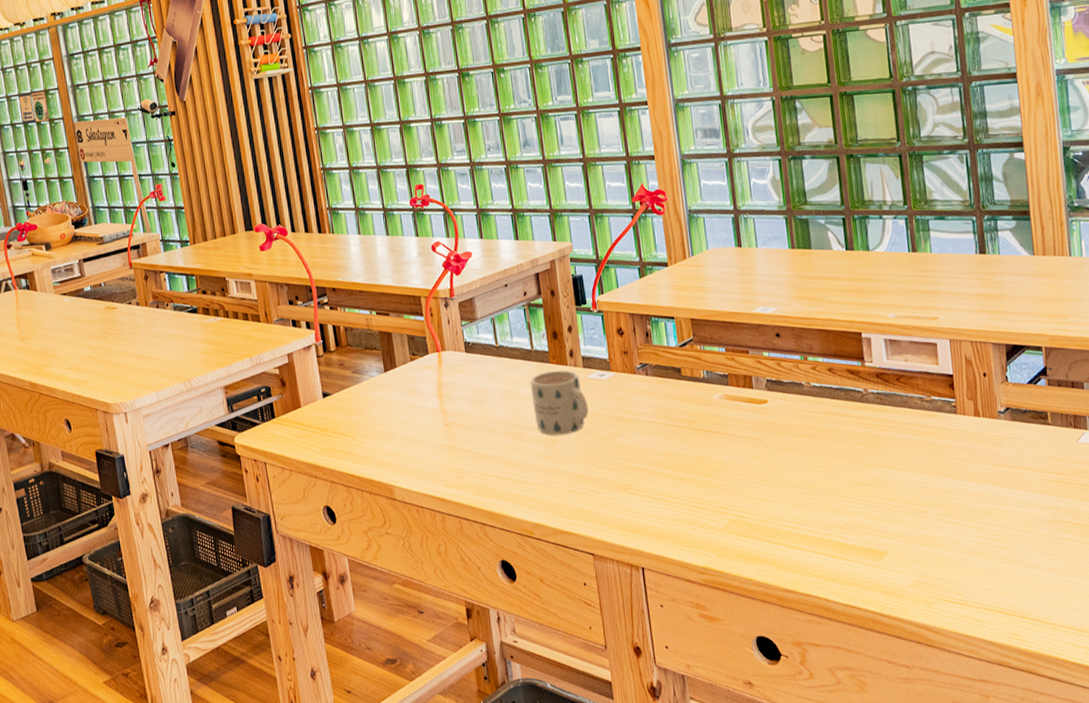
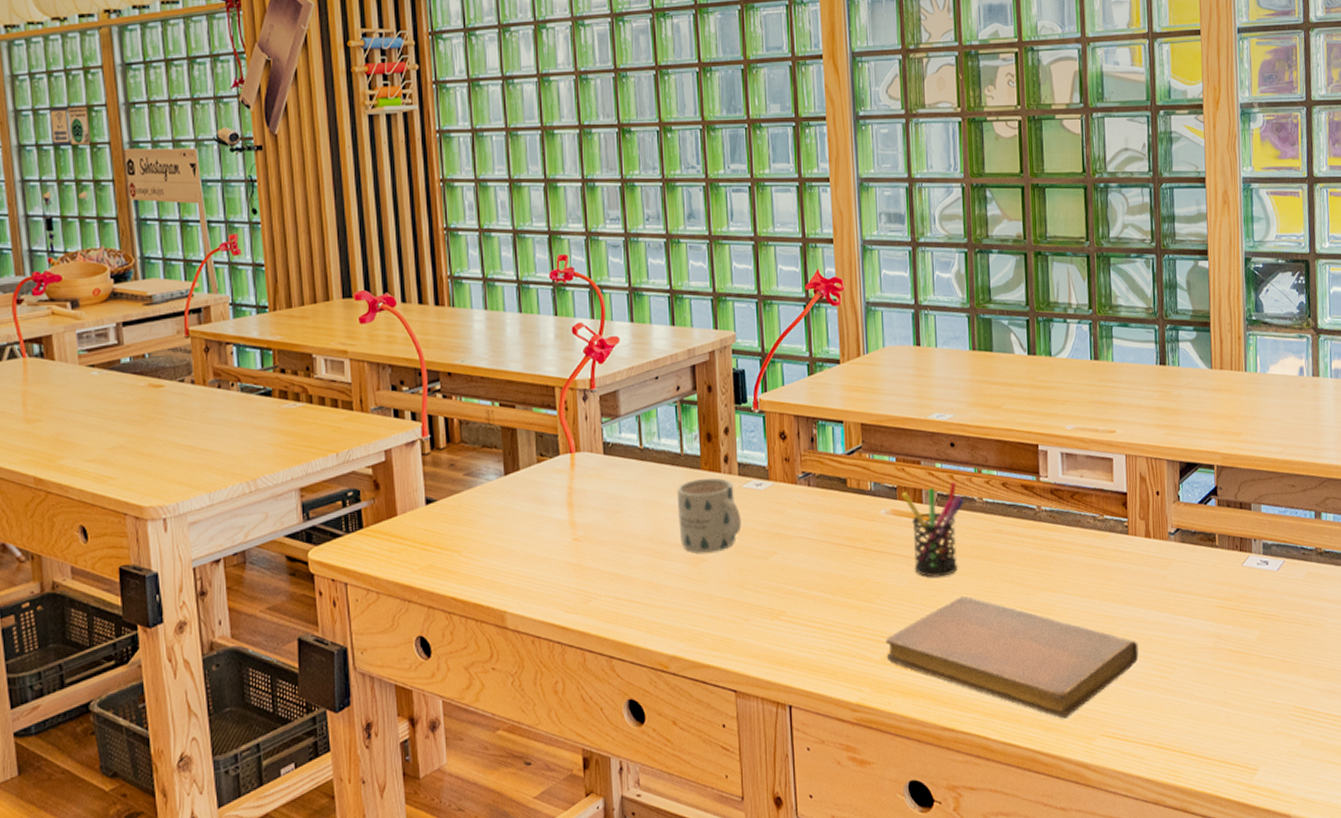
notebook: none [726,471,975,584] -> present [885,596,1139,719]
pen holder: none [733,368,793,455] -> present [902,481,965,577]

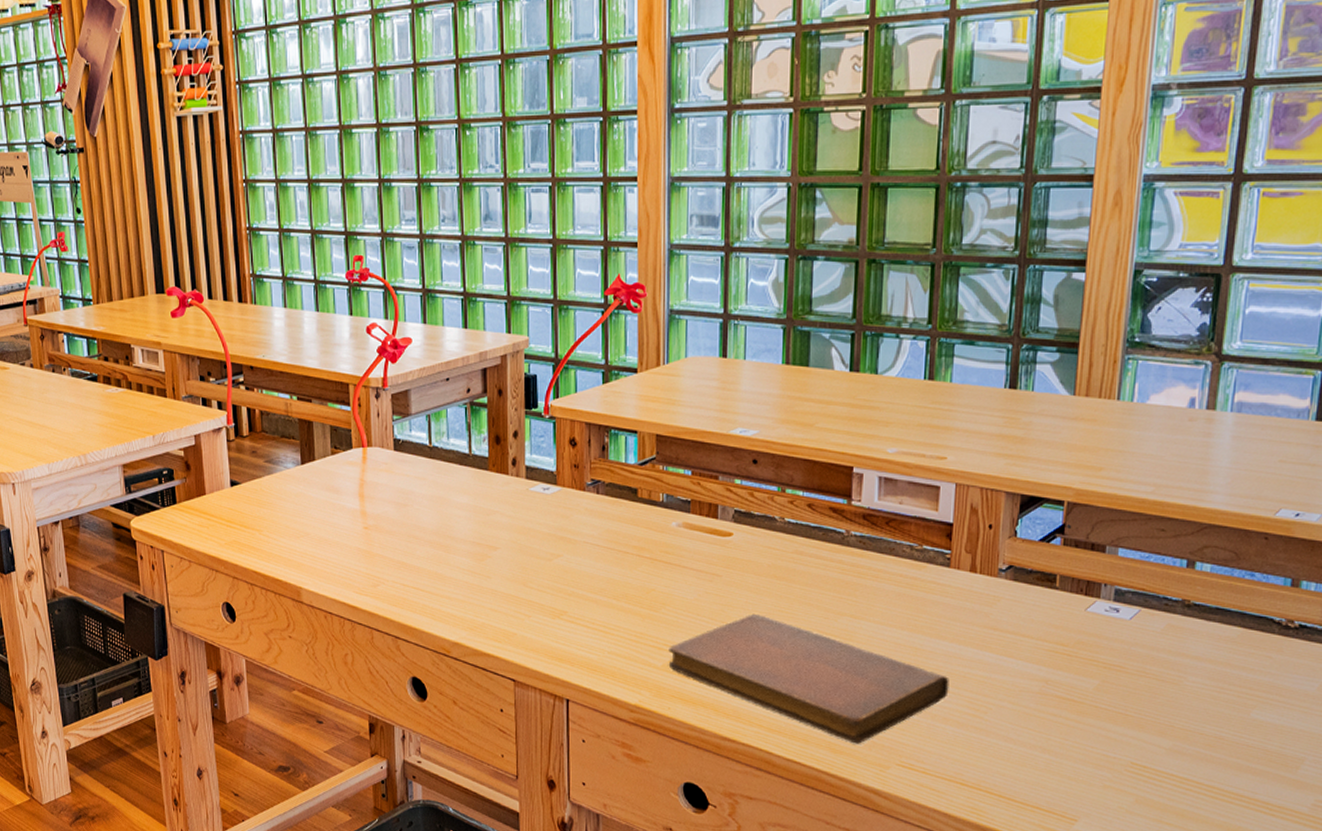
mug: present [676,477,742,553] -> none [463,479,527,550]
pen holder: present [902,481,965,577] -> none [696,499,764,593]

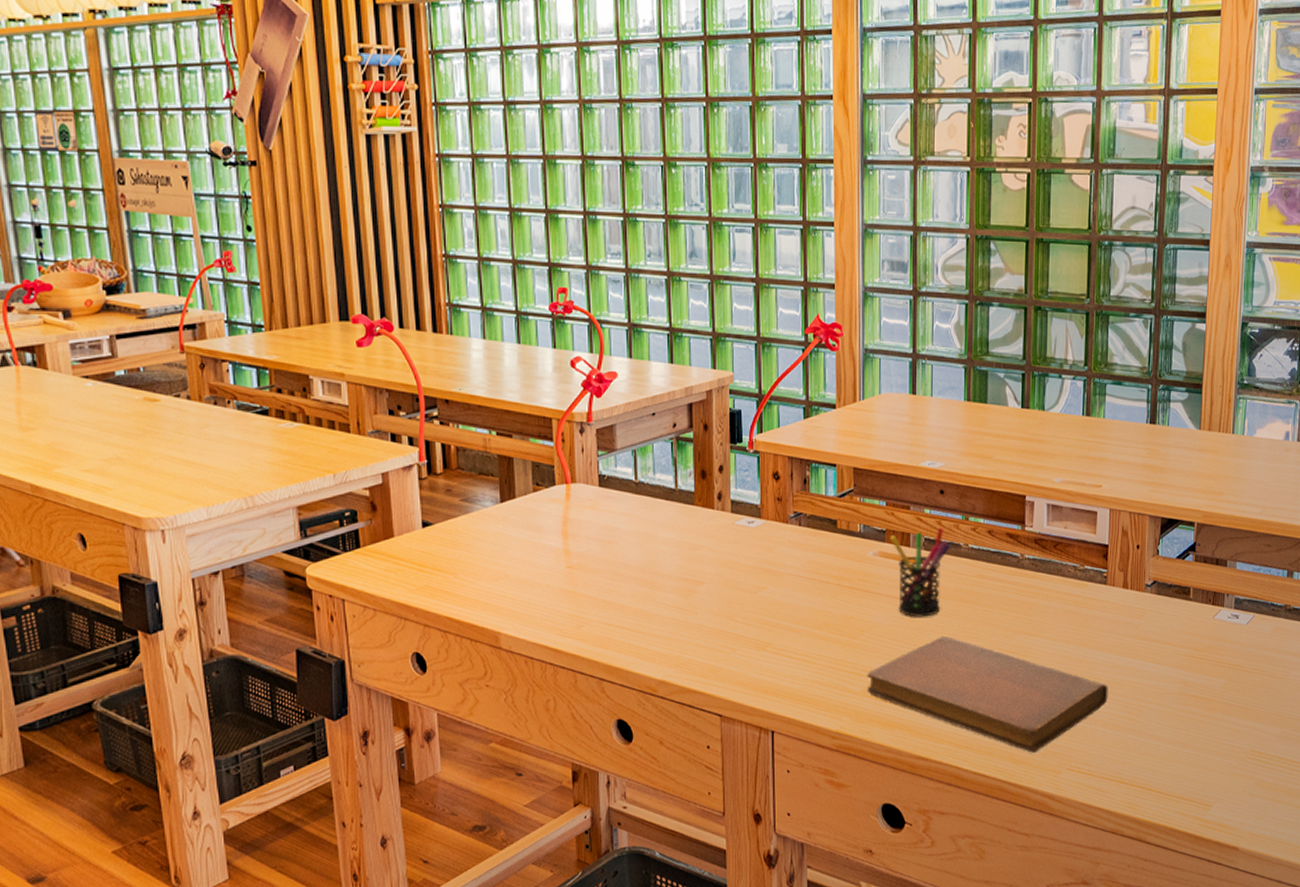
pen holder: none [696,499,764,593] -> present [890,527,951,617]

